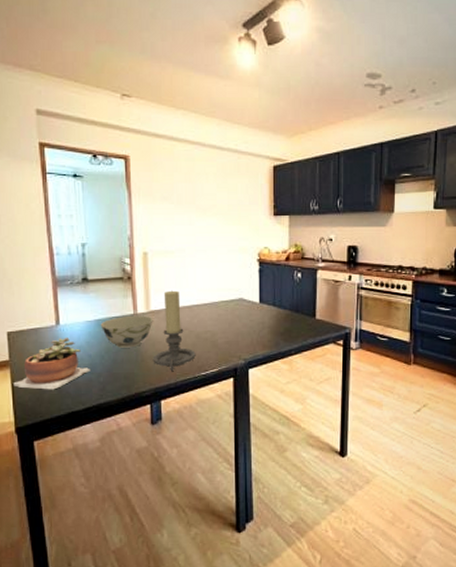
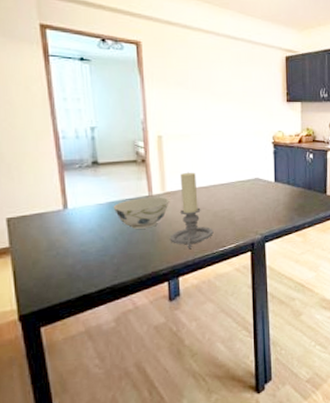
succulent plant: present [13,338,91,390] -> none [15,221,103,275]

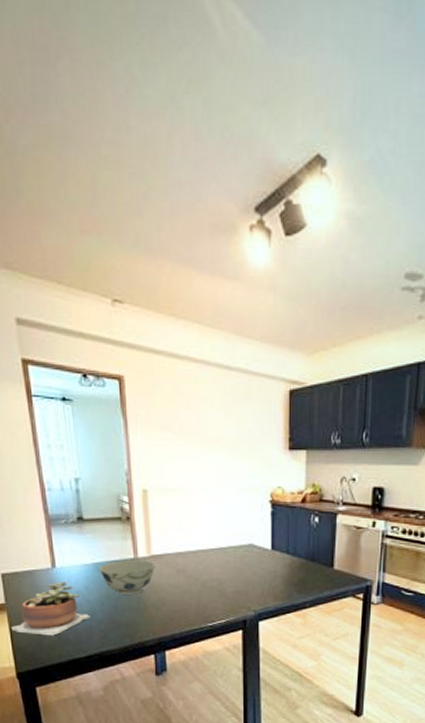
succulent plant: none [15,221,103,275] -> present [11,581,91,636]
candle holder: present [169,172,214,248] -> none [156,533,202,620]

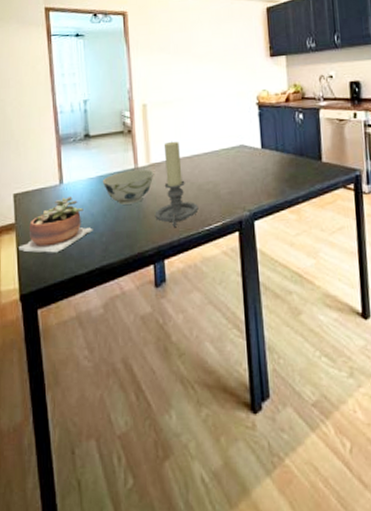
candle holder: none [156,533,202,620] -> present [155,141,199,227]

